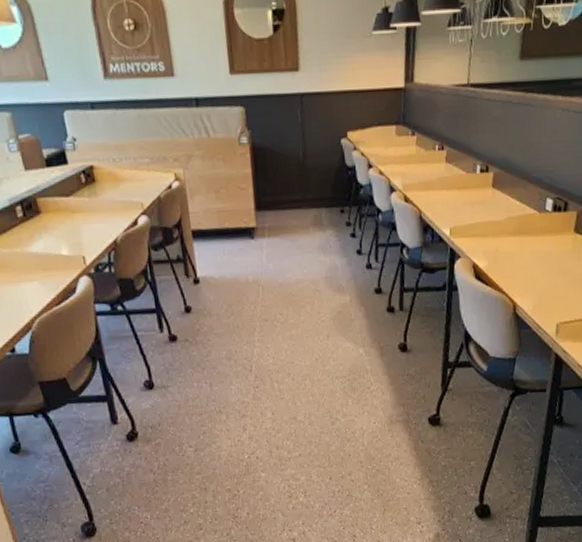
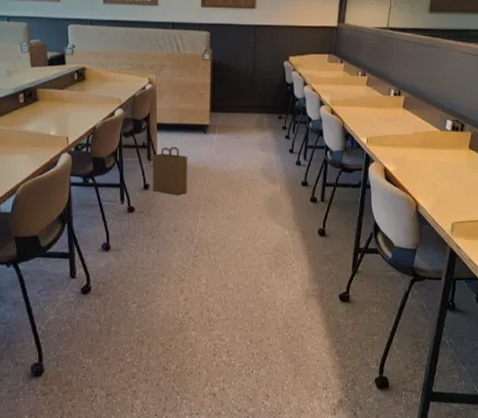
shopping bag: none [191,257,239,317] -> present [153,146,188,195]

